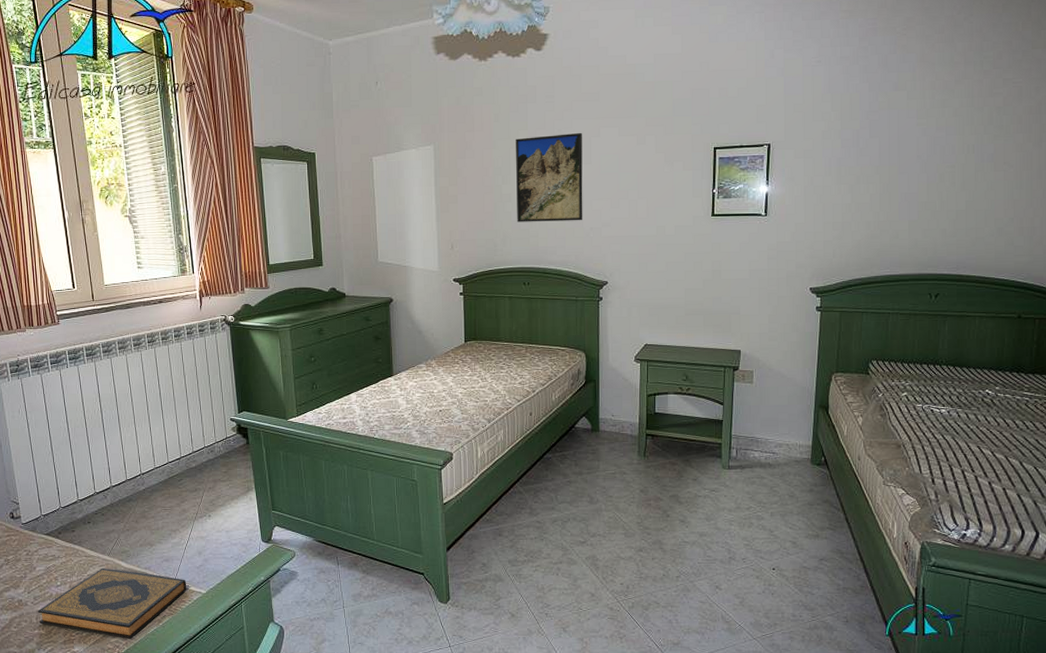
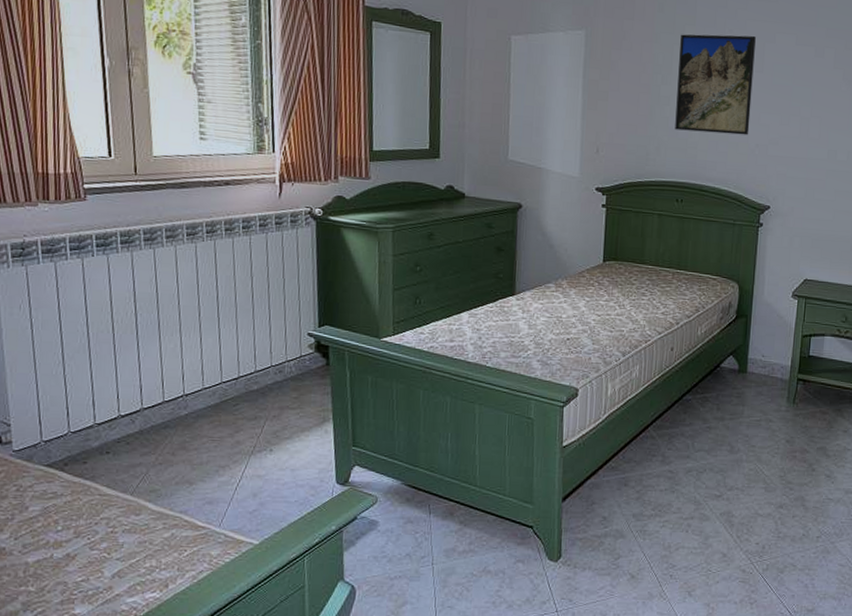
hardback book: present [38,568,187,639] -> none [27,510,235,599]

